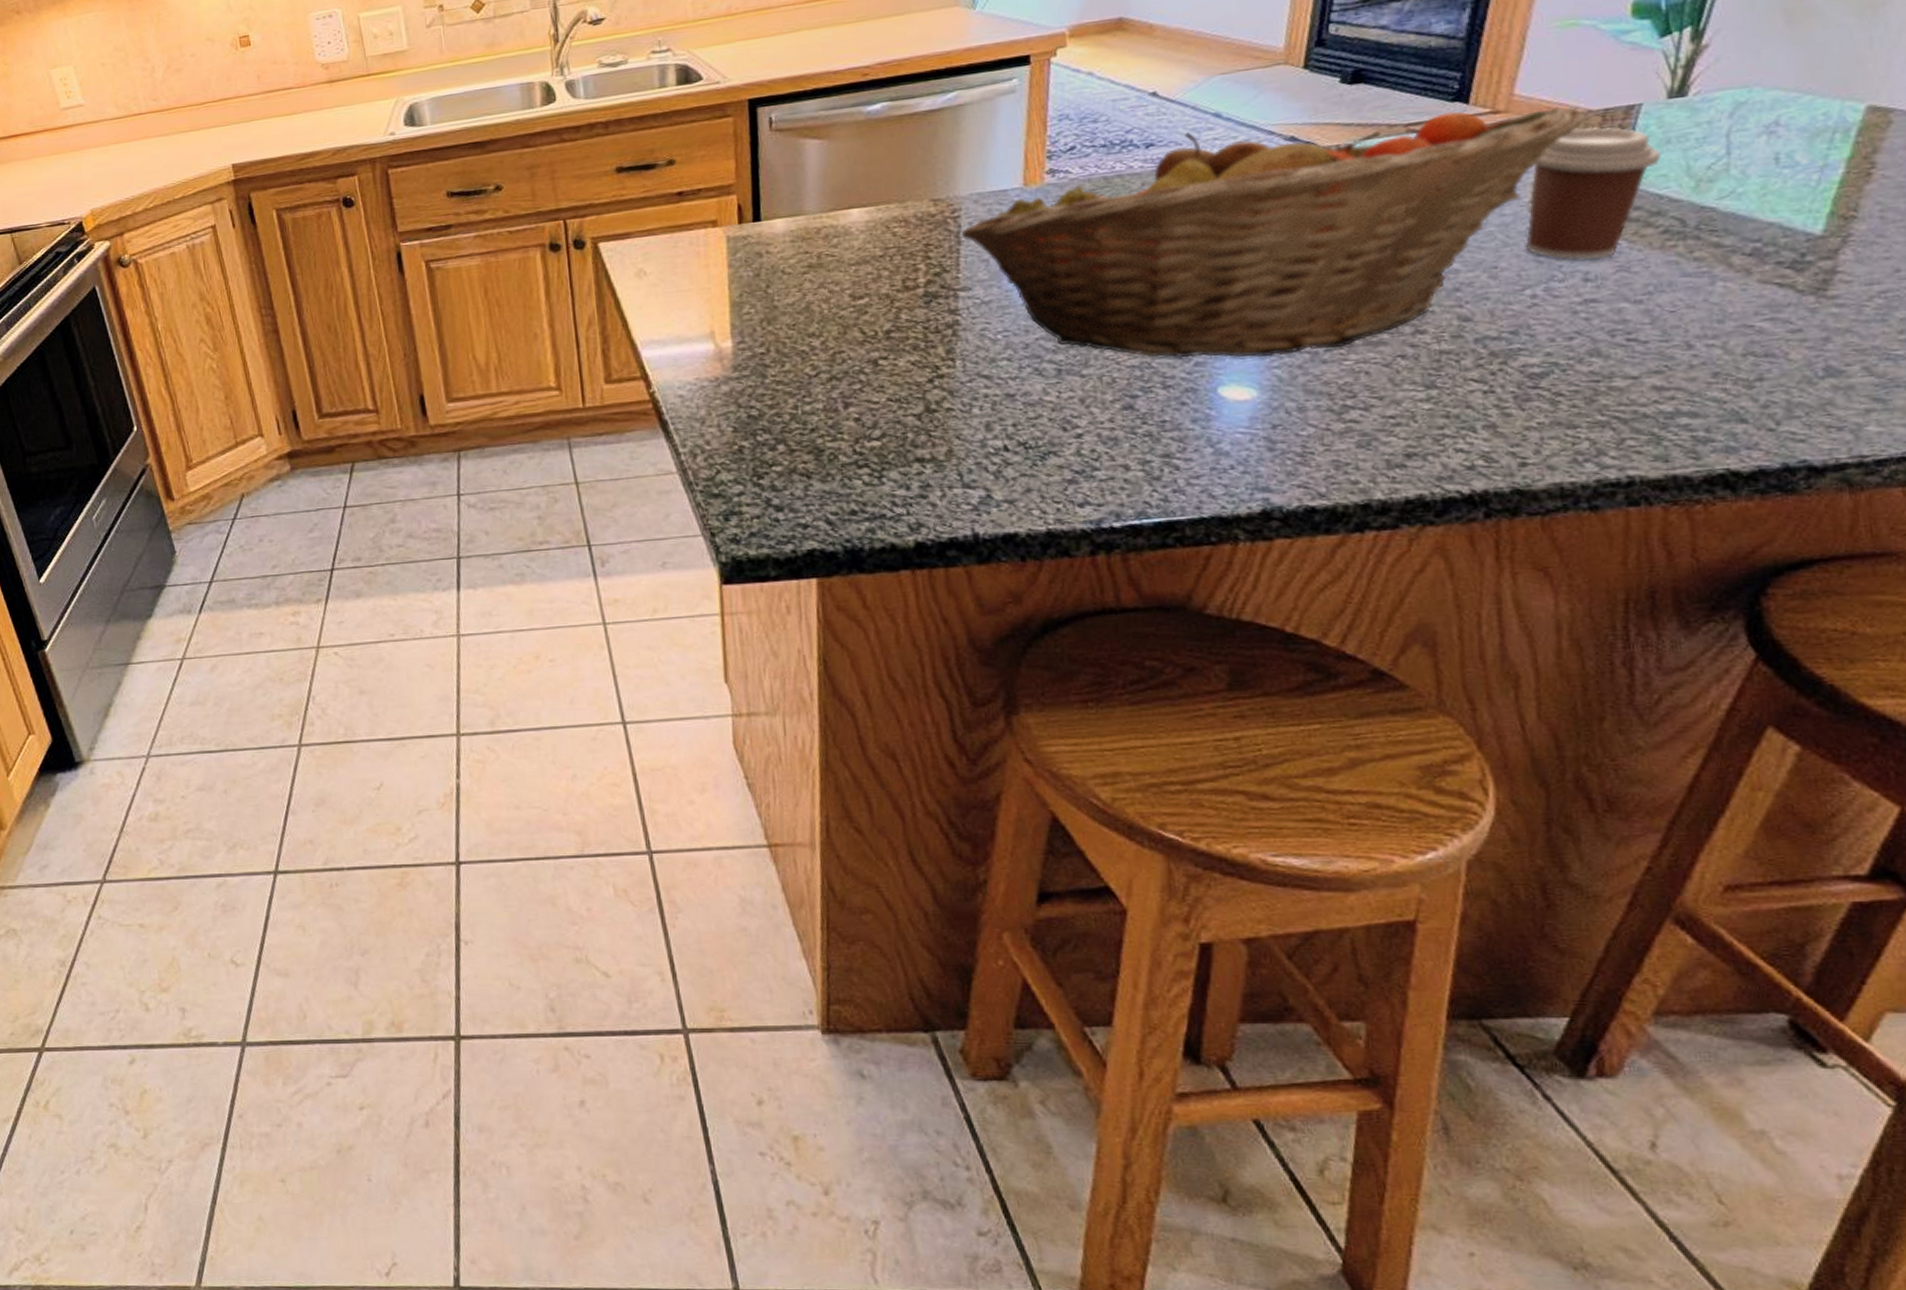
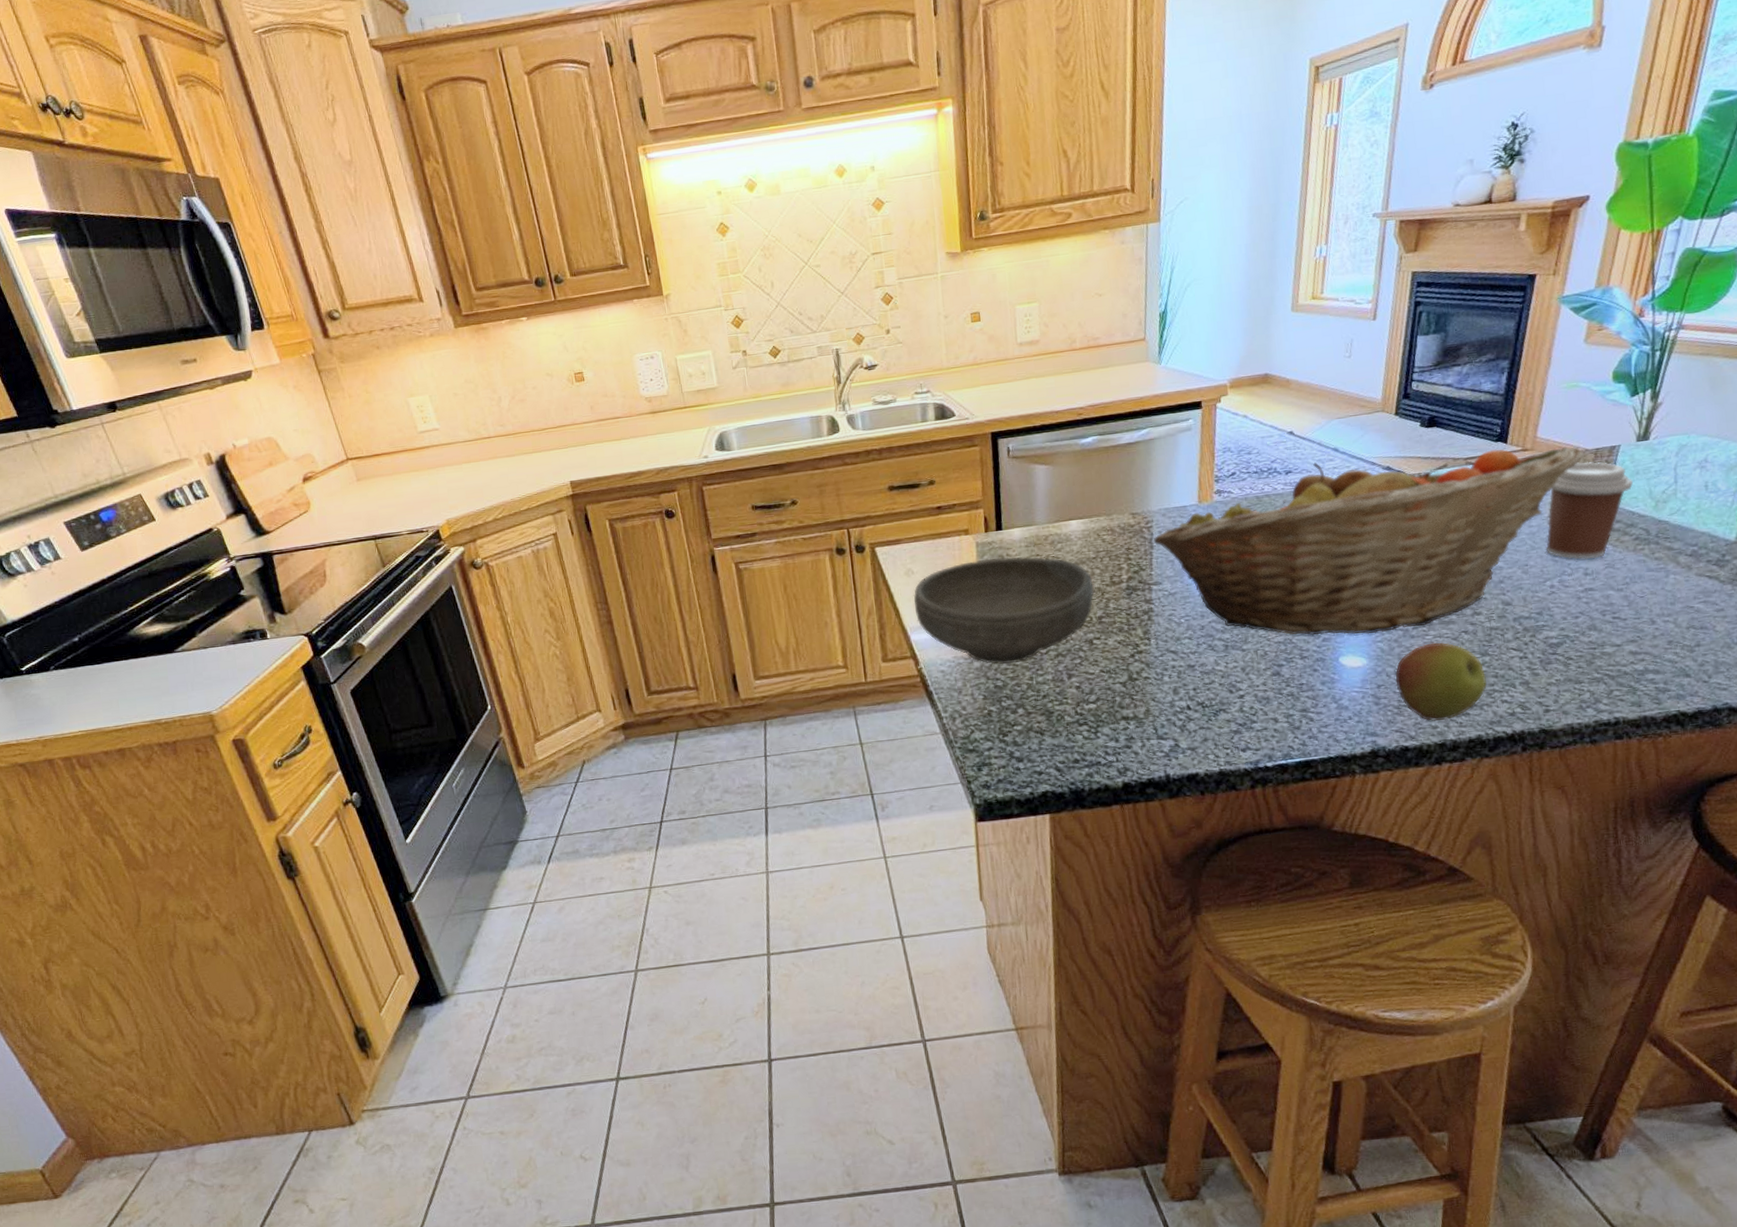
bowl: none [645,254,881,389] -> present [913,556,1094,665]
apple: none [1298,370,1433,474] -> present [1395,642,1487,721]

